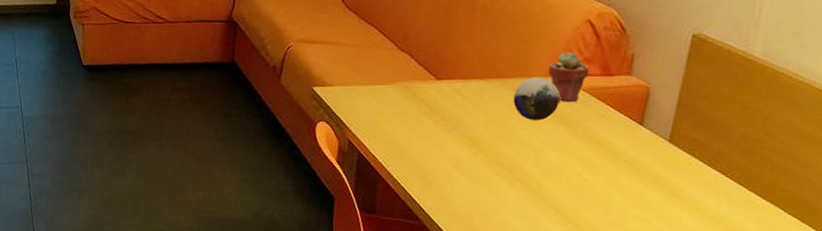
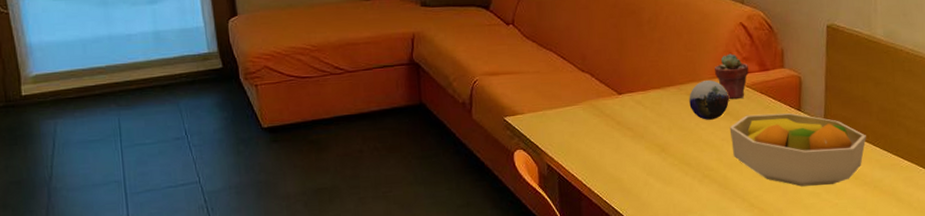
fruit bowl: none [554,121,719,212] -> present [729,113,866,187]

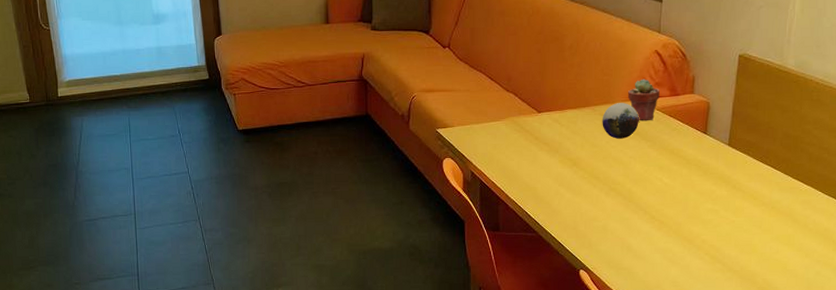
fruit bowl: present [729,113,866,187] -> none [637,135,768,203]

